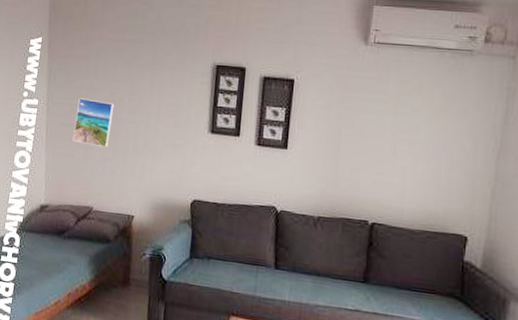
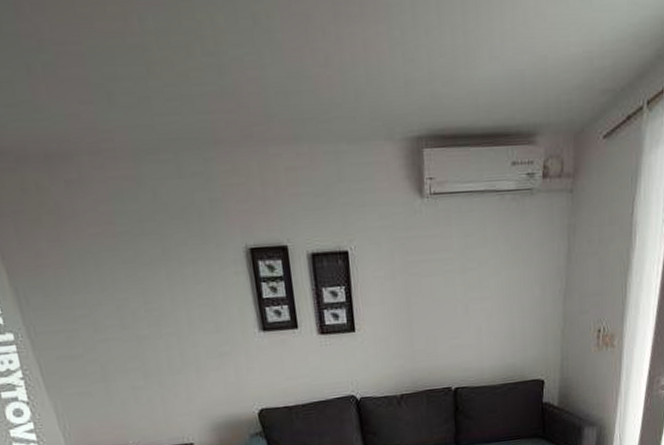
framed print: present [72,98,115,148] -> none [73,318,136,377]

